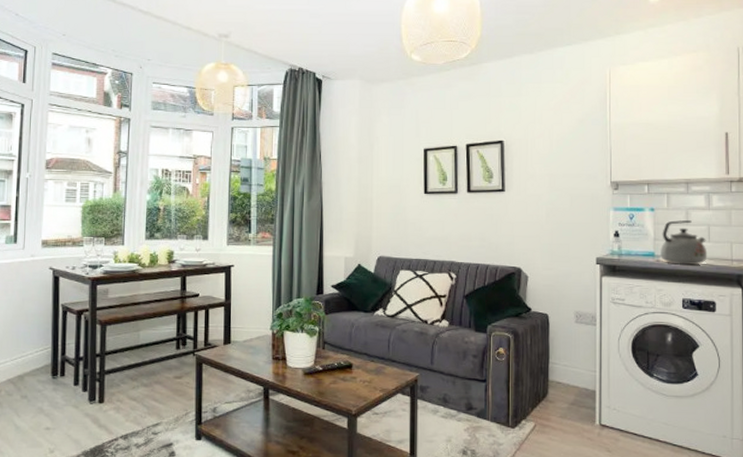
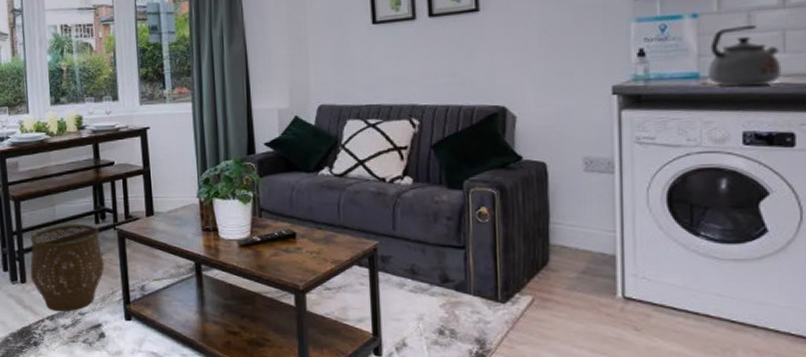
basket: none [109,349,181,431] -> present [30,224,105,311]

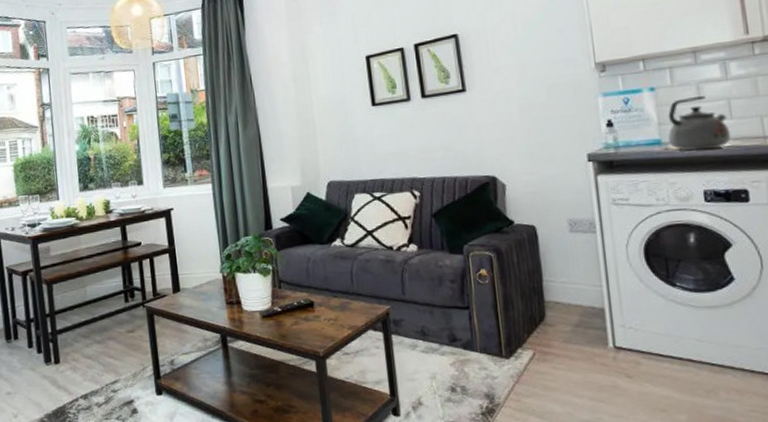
basket: present [30,224,105,311] -> none [63,303,135,390]

